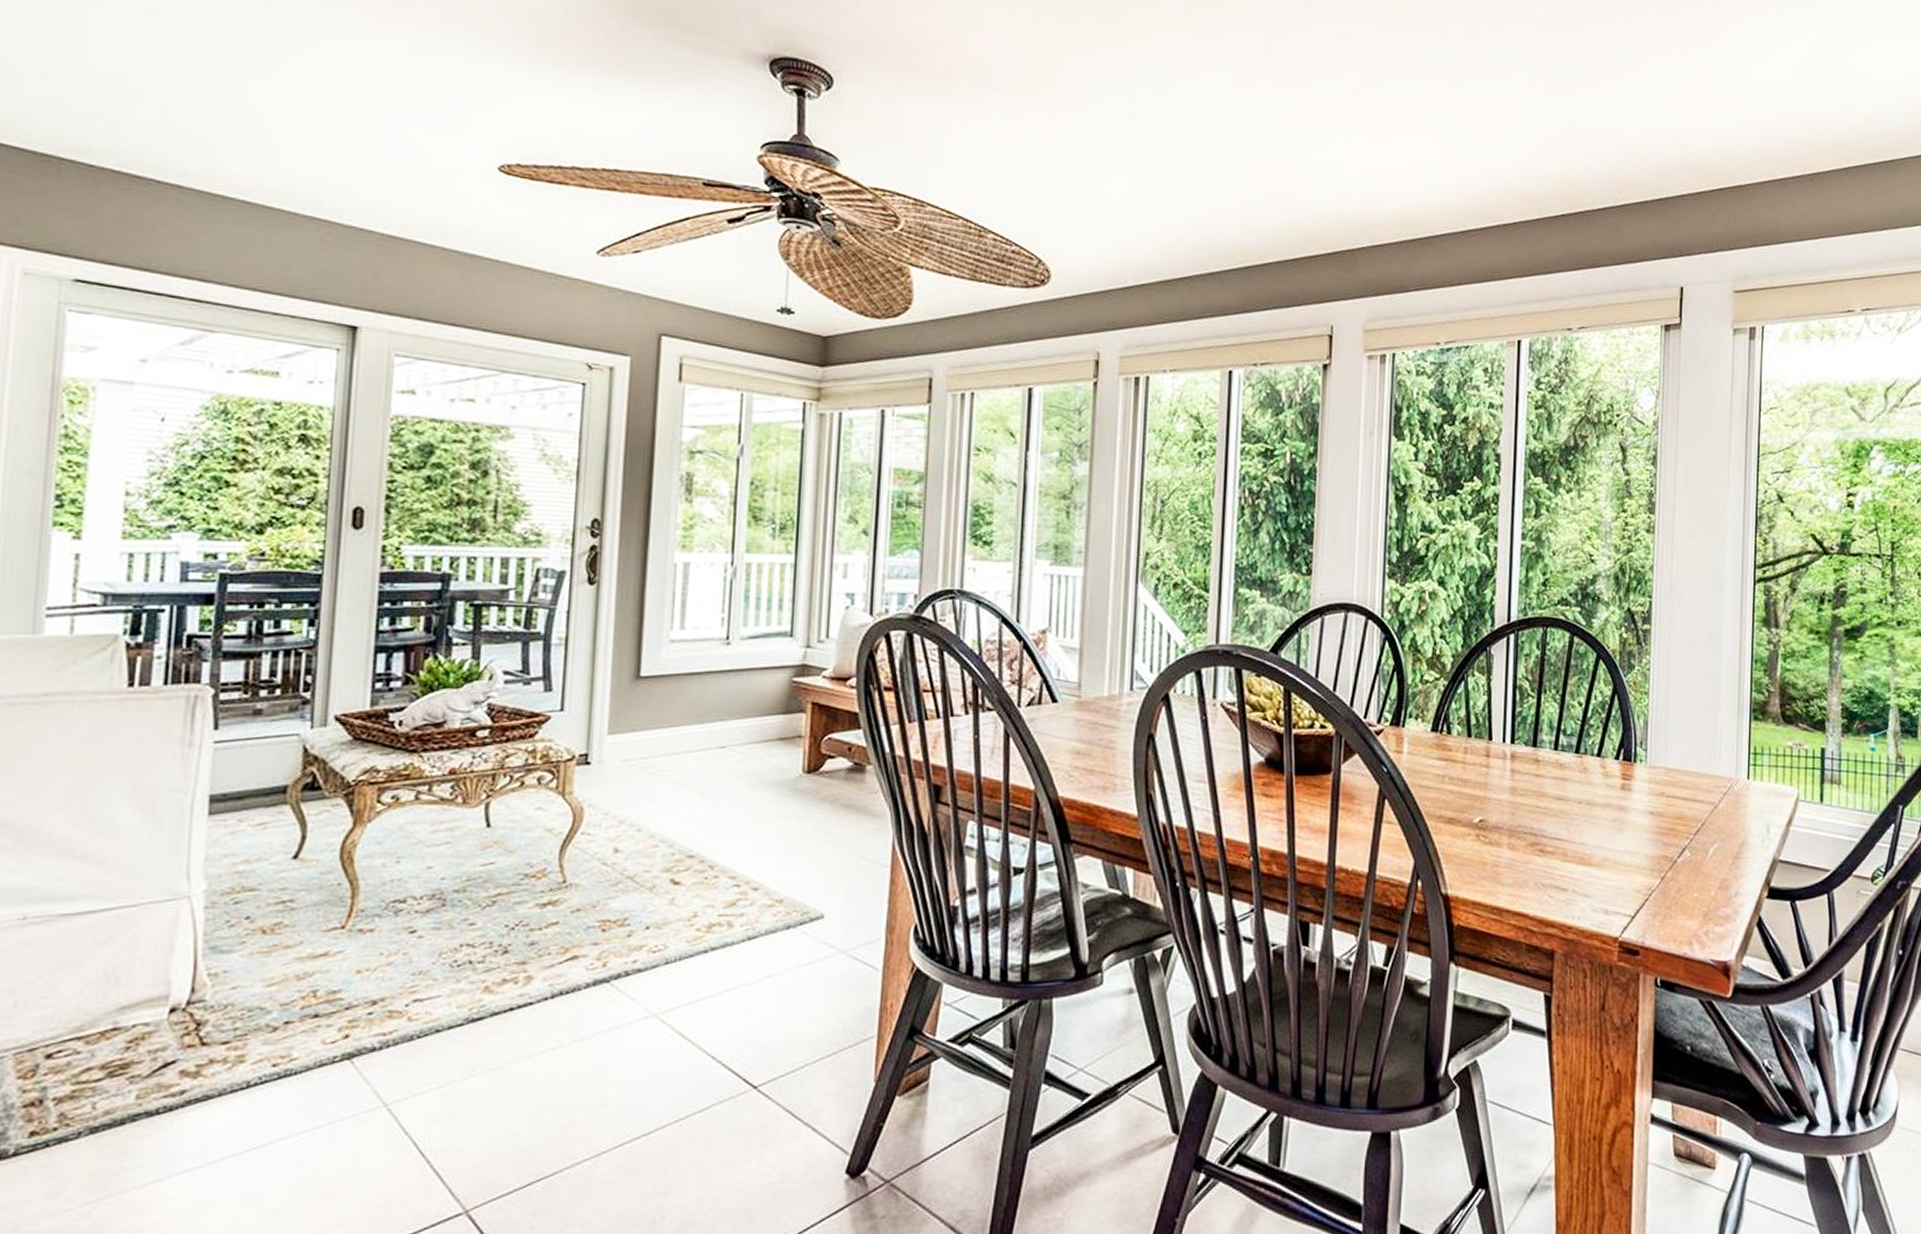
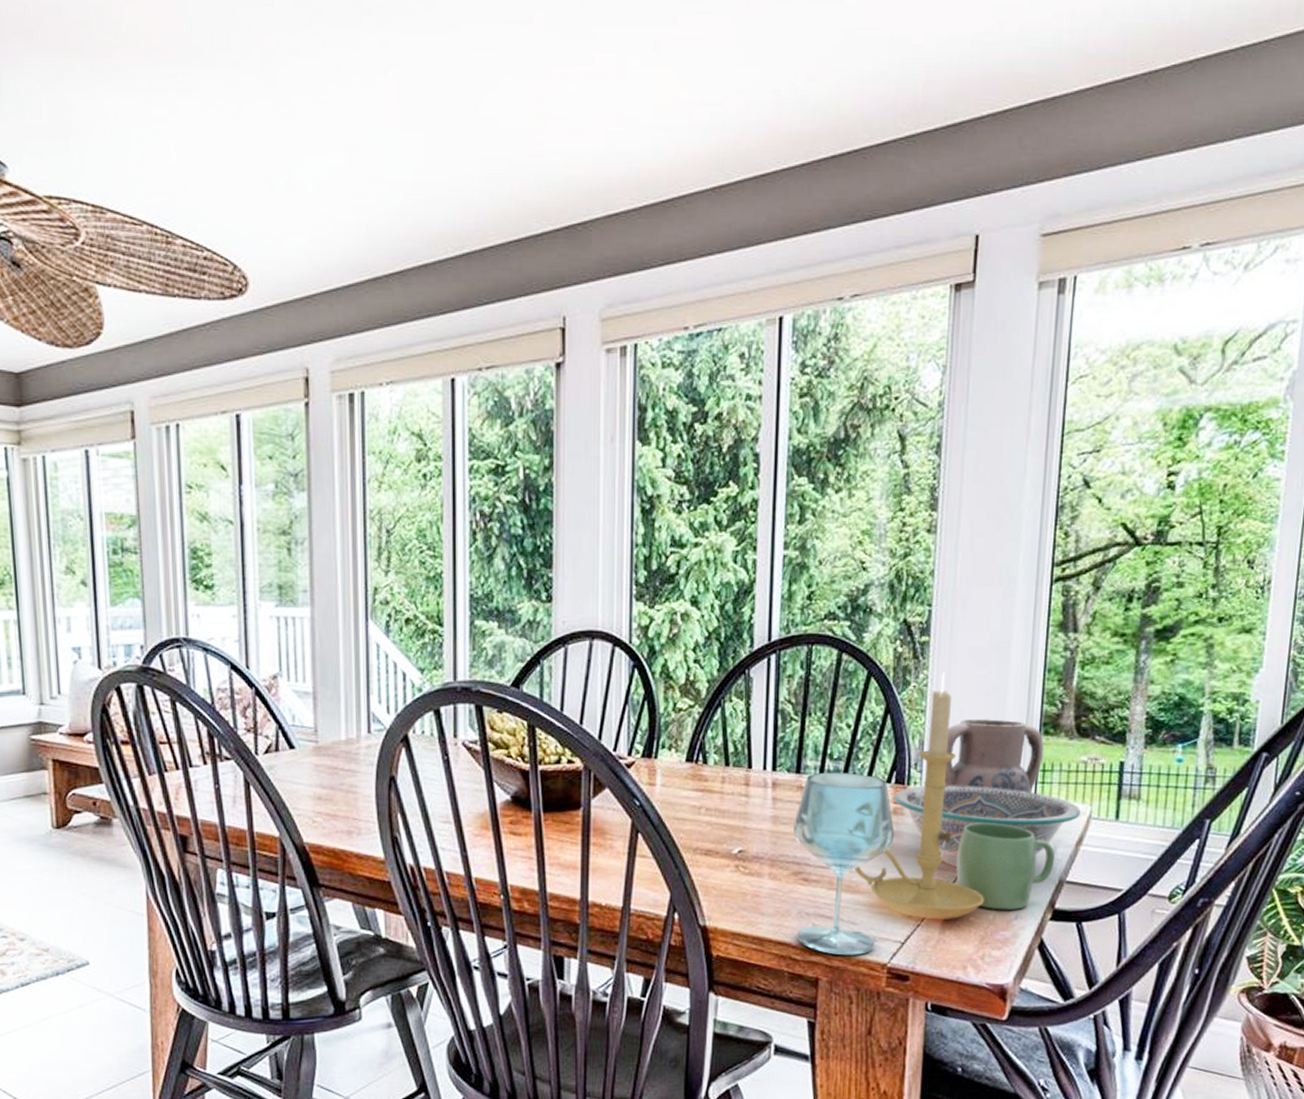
wine glass: none [1529,747,1623,928] -> present [792,772,894,955]
candle holder: none [1587,657,1707,894] -> present [854,671,985,920]
bowl: none [1621,763,1789,843] -> present [893,785,1081,867]
pitcher: none [1666,703,1755,775] -> present [944,719,1044,794]
mug: none [1680,800,1769,887] -> present [956,822,1056,910]

